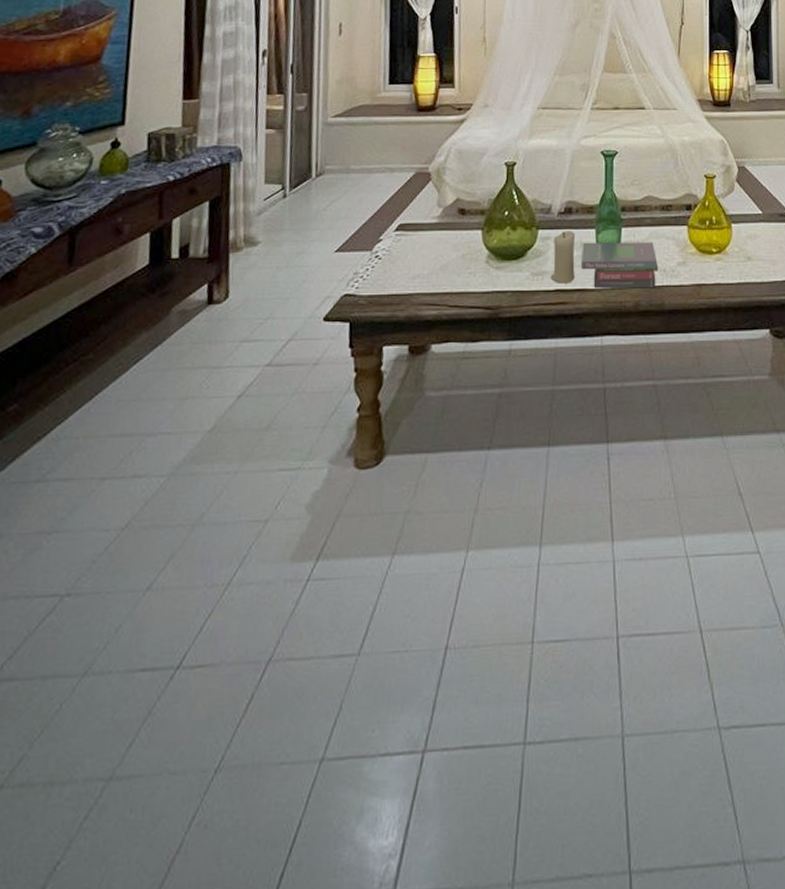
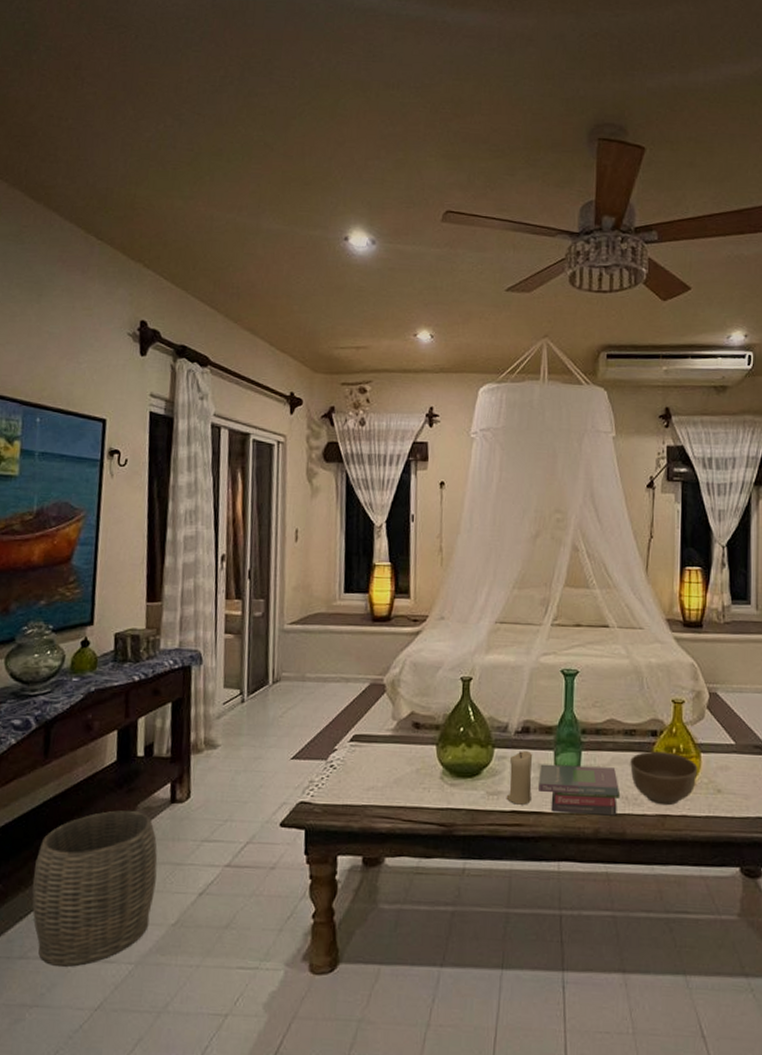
woven basket: none [52,316,193,486] -> present [32,810,158,967]
bowl: none [667,224,729,275] -> present [630,751,698,806]

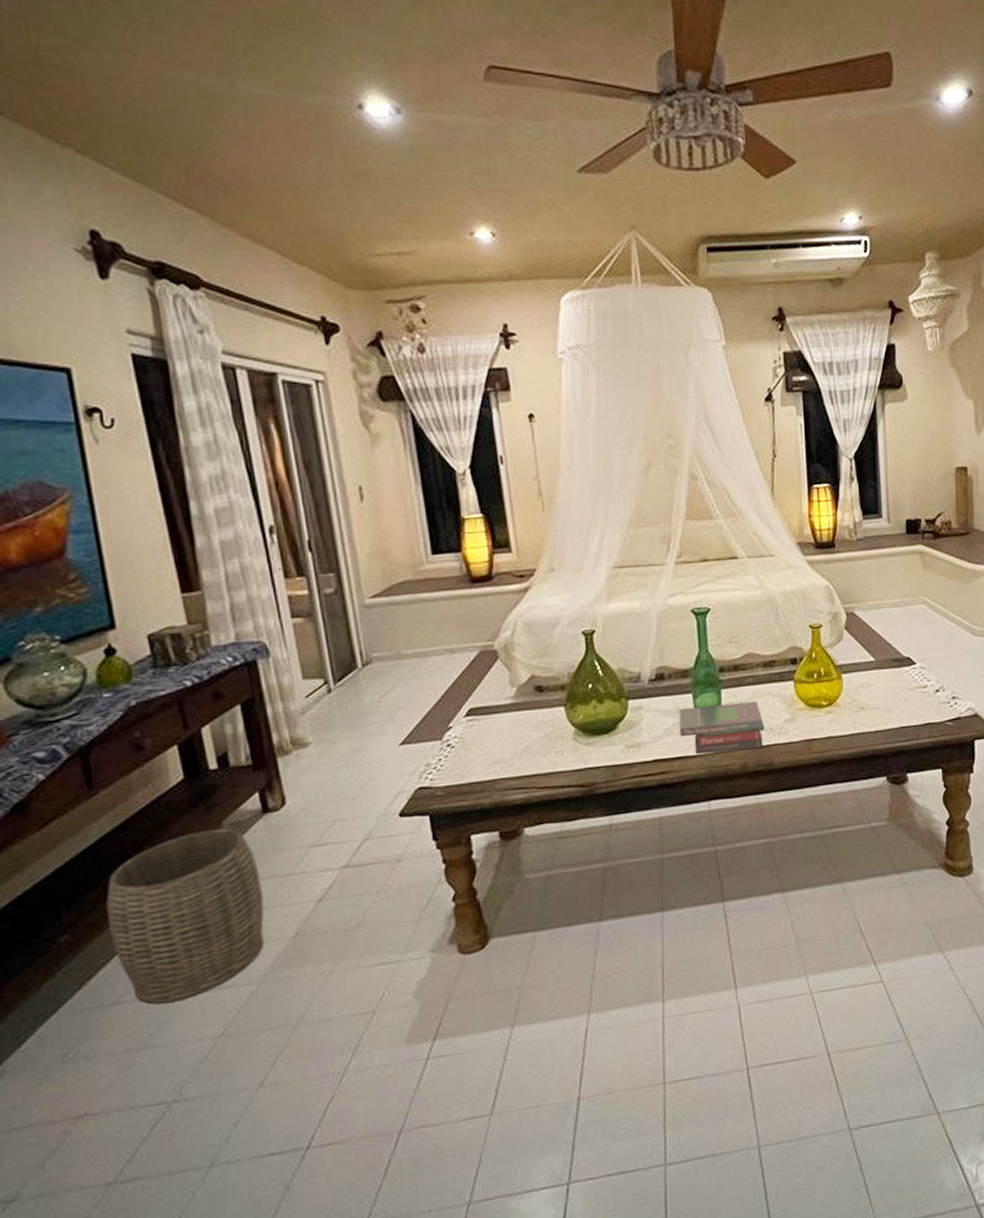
candle: present [506,751,533,805] -> none [646,698,674,753]
bowl: present [630,751,698,806] -> none [772,678,840,731]

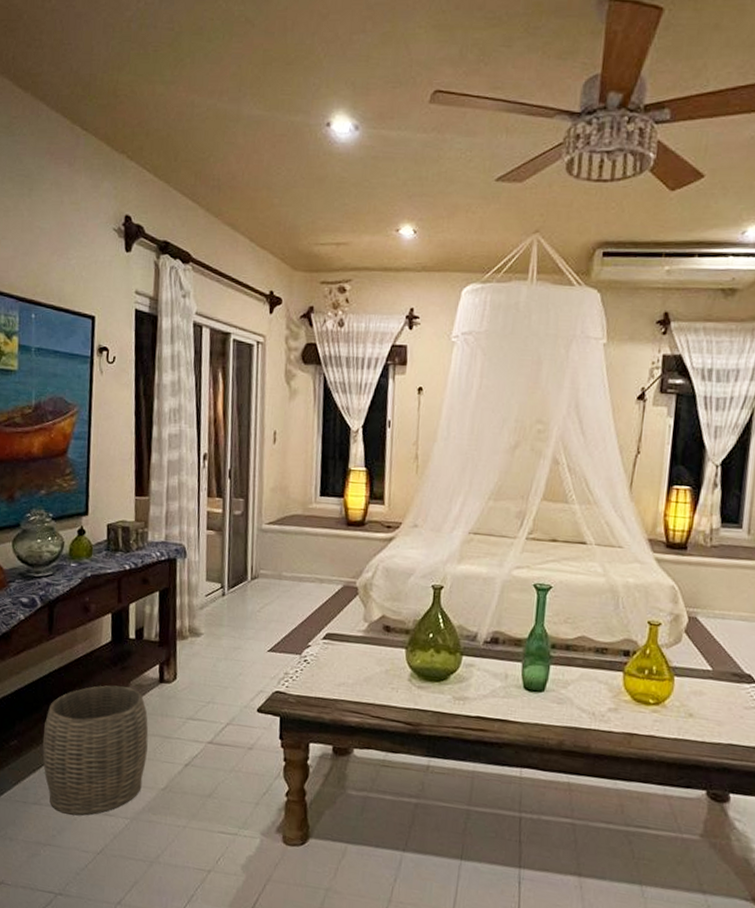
books: present [679,701,765,755] -> none [504,674,588,730]

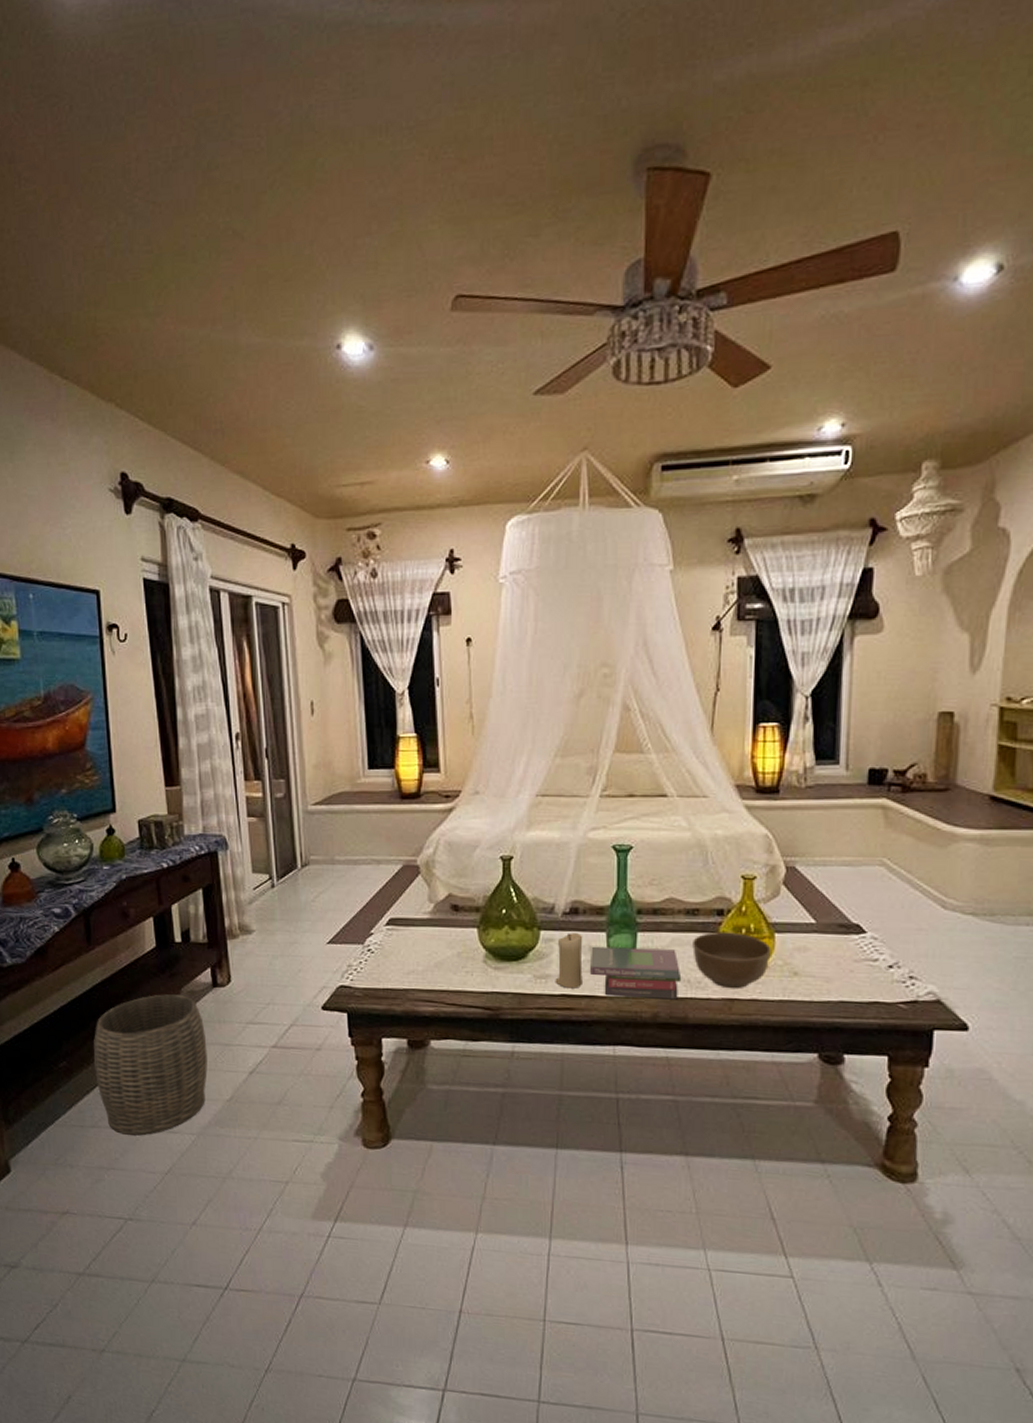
candle: none [472,660,501,712] -> present [555,933,583,989]
books: none [504,674,588,730] -> present [590,946,682,1000]
bowl: none [599,670,670,725] -> present [692,931,771,989]

